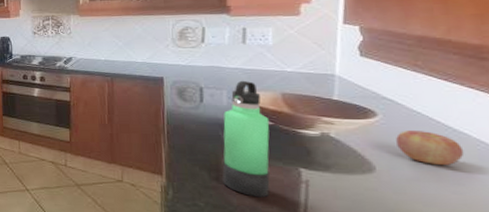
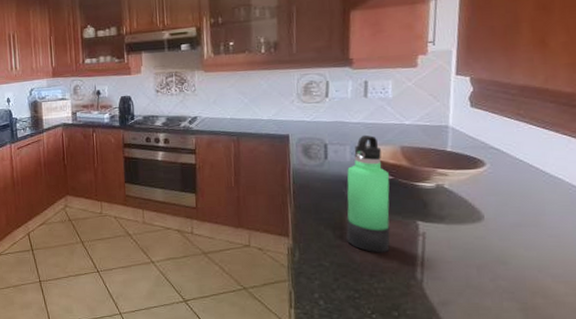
apple: present [396,129,465,166] -> none [502,177,559,211]

